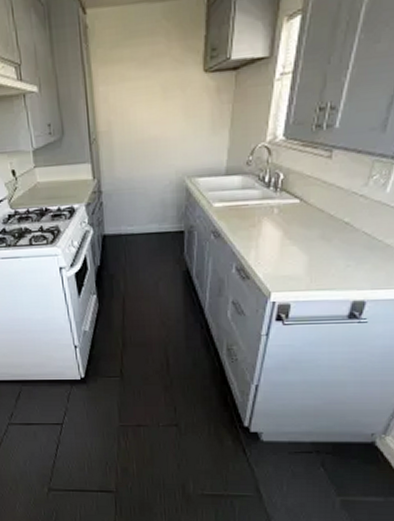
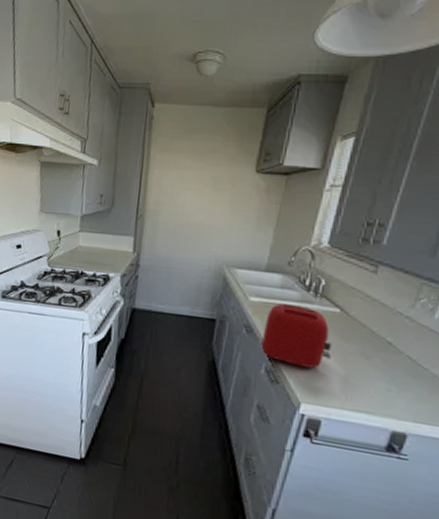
toaster: none [229,203,294,261] -> present [261,303,332,369]

